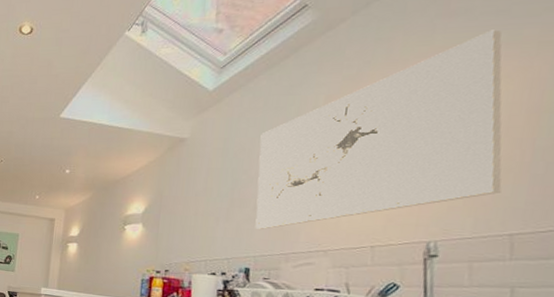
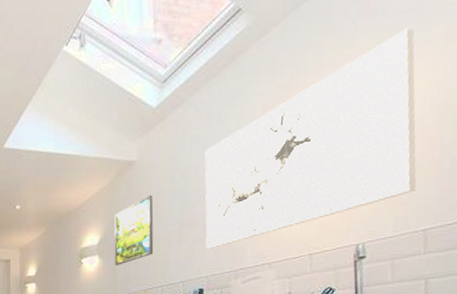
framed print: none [158,171,203,236] -> present [114,194,154,266]

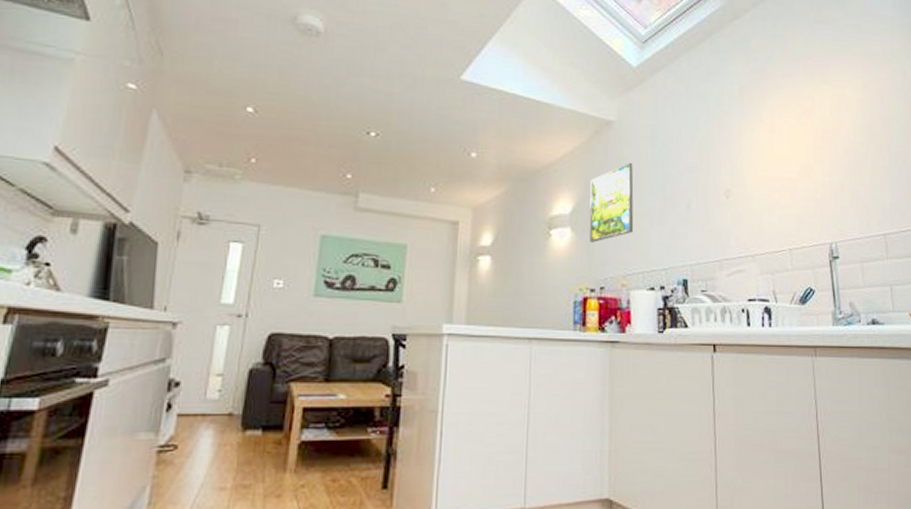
wall art: present [204,28,417,249] -> none [686,41,874,233]

